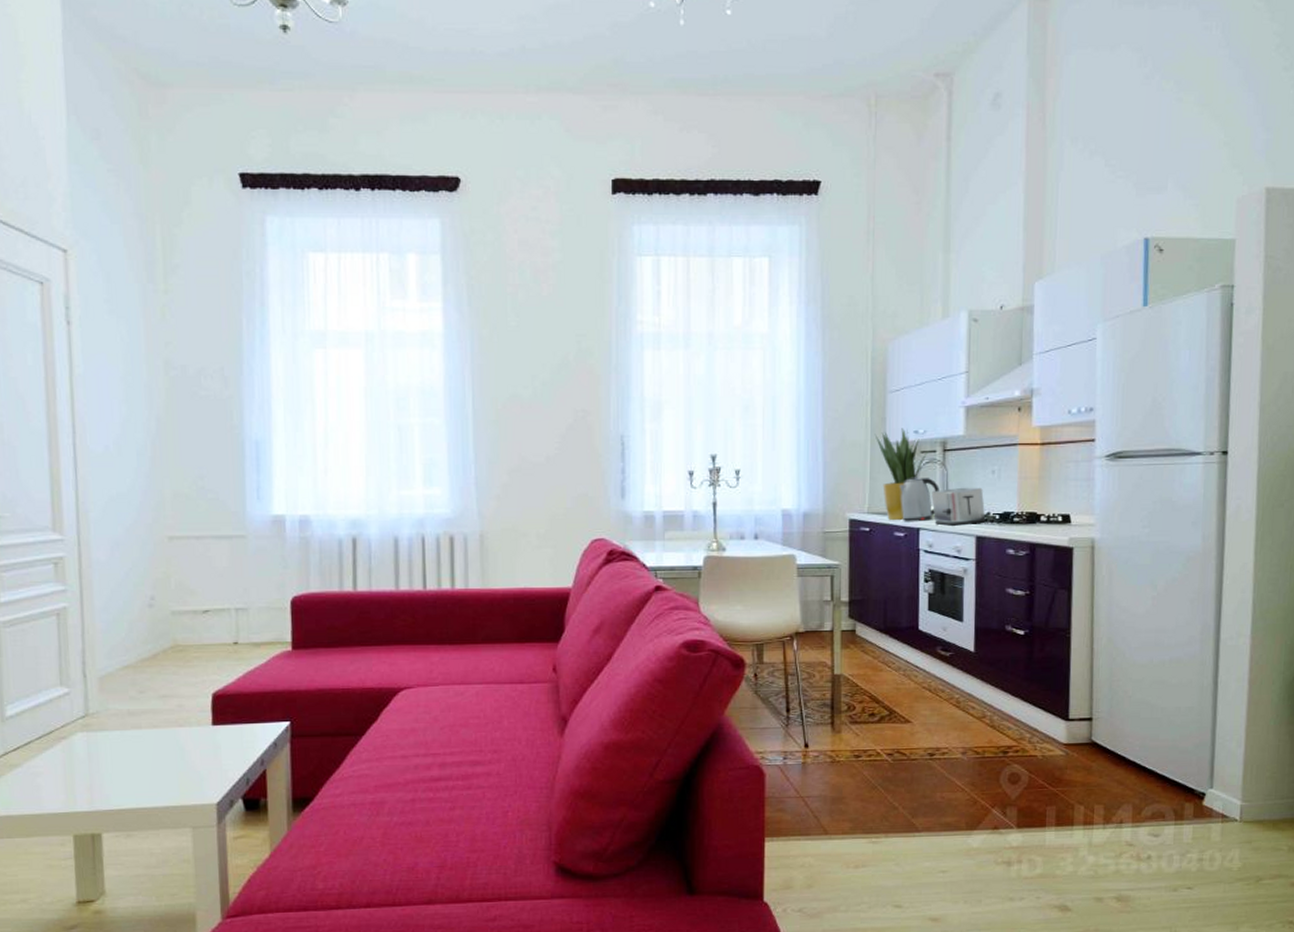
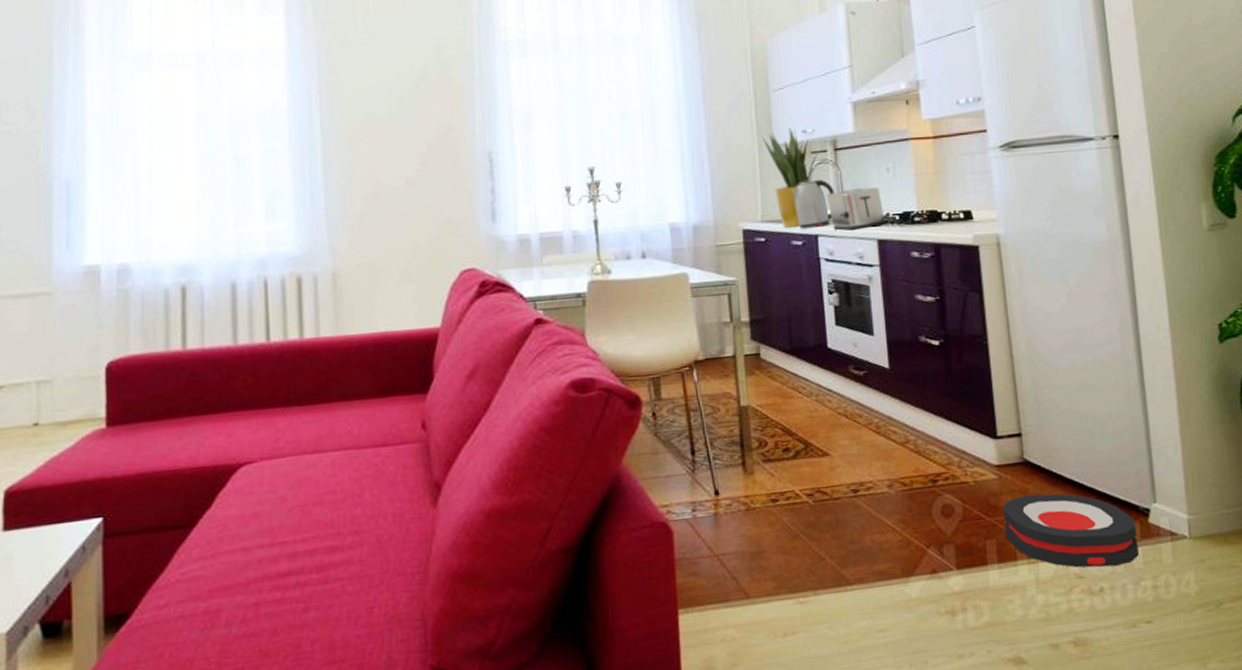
robot vacuum: none [1065,771,1190,839] -> present [1002,493,1139,568]

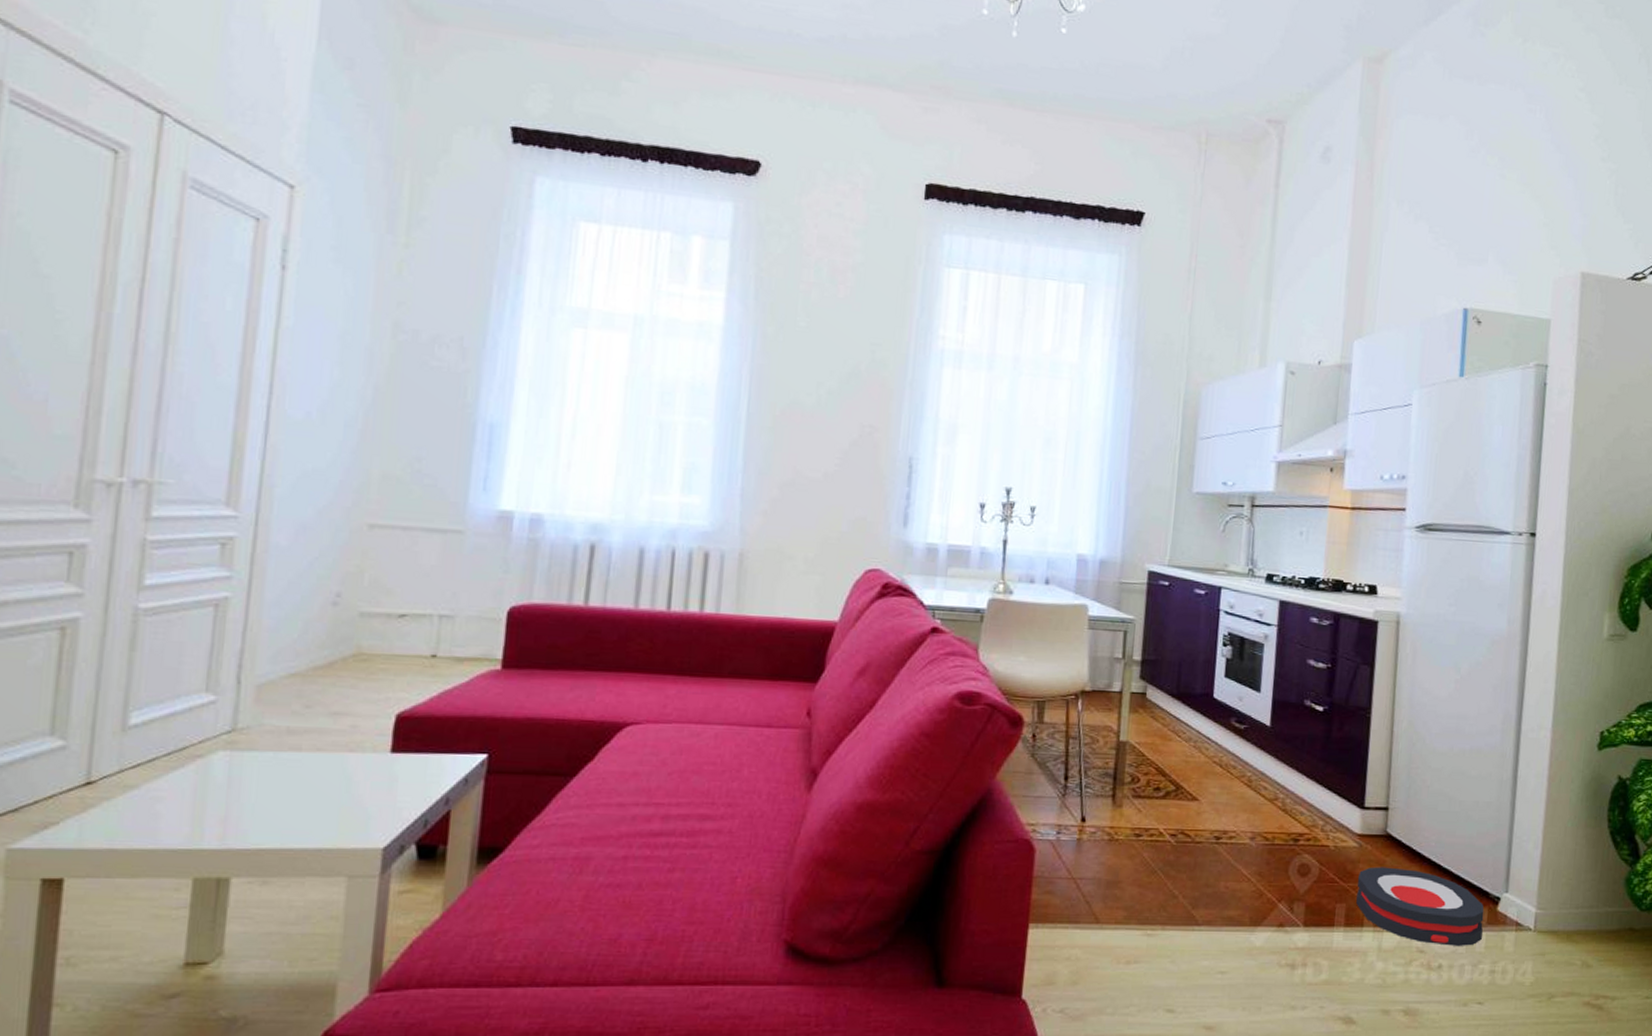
planter: present [761,128,819,229] -> none [1181,478,1236,577]
kettle: present [793,179,835,230] -> none [1203,531,1245,581]
toaster: present [826,186,886,232] -> none [1236,546,1291,589]

